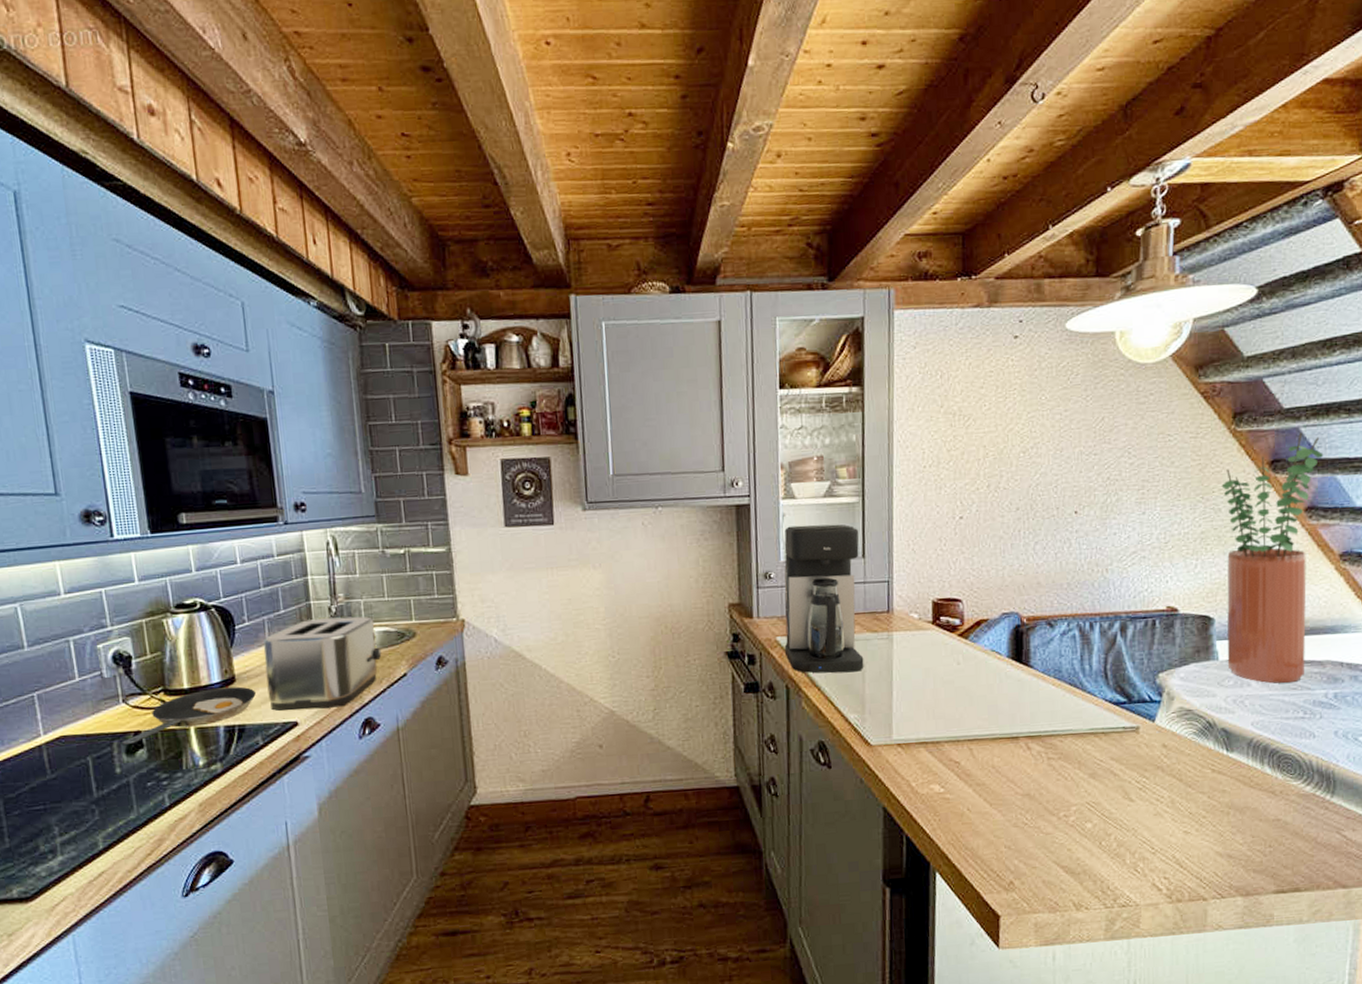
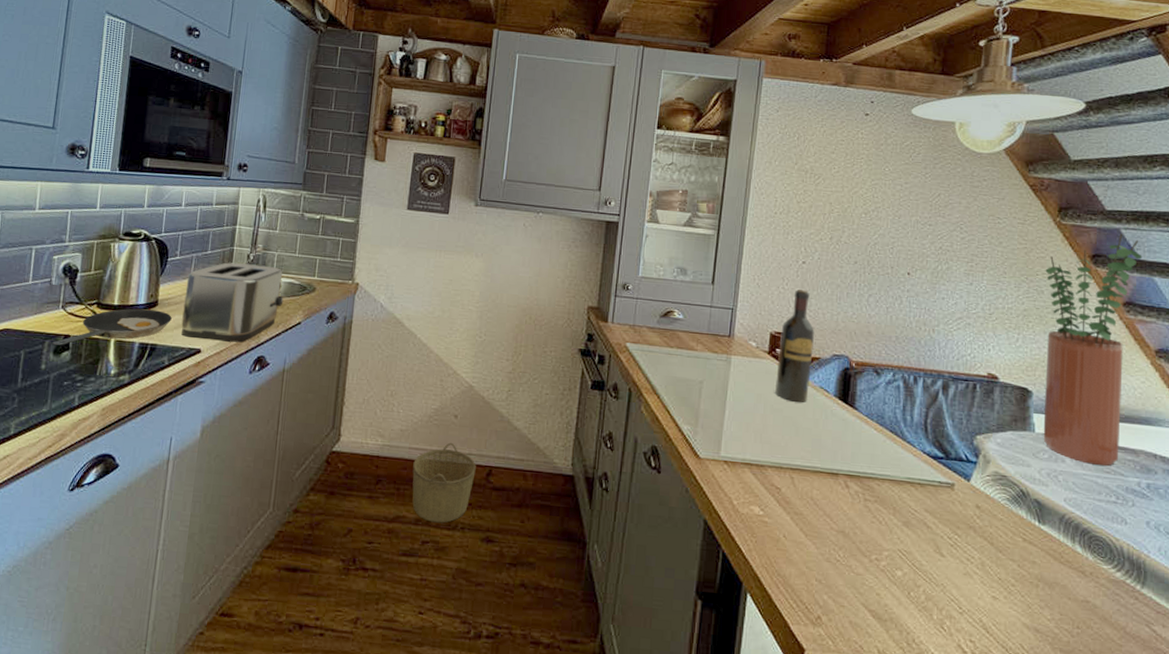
basket: none [562,774,632,860] -> present [412,442,476,523]
coffee maker: present [784,524,864,673] -> none [631,246,712,387]
wine bottle: none [943,548,981,670] -> present [775,289,815,402]

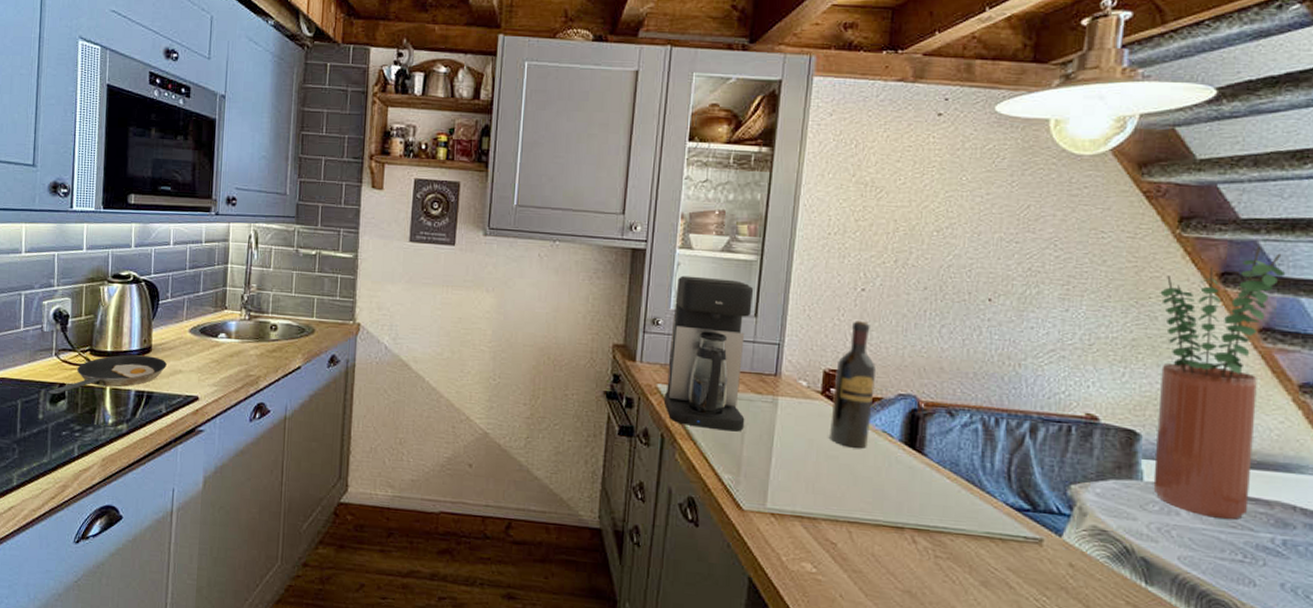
toaster: present [181,262,284,342] -> none [177,304,282,389]
basket: present [412,442,476,523] -> none [426,493,494,579]
coffee maker: none [631,246,712,387] -> present [663,275,754,432]

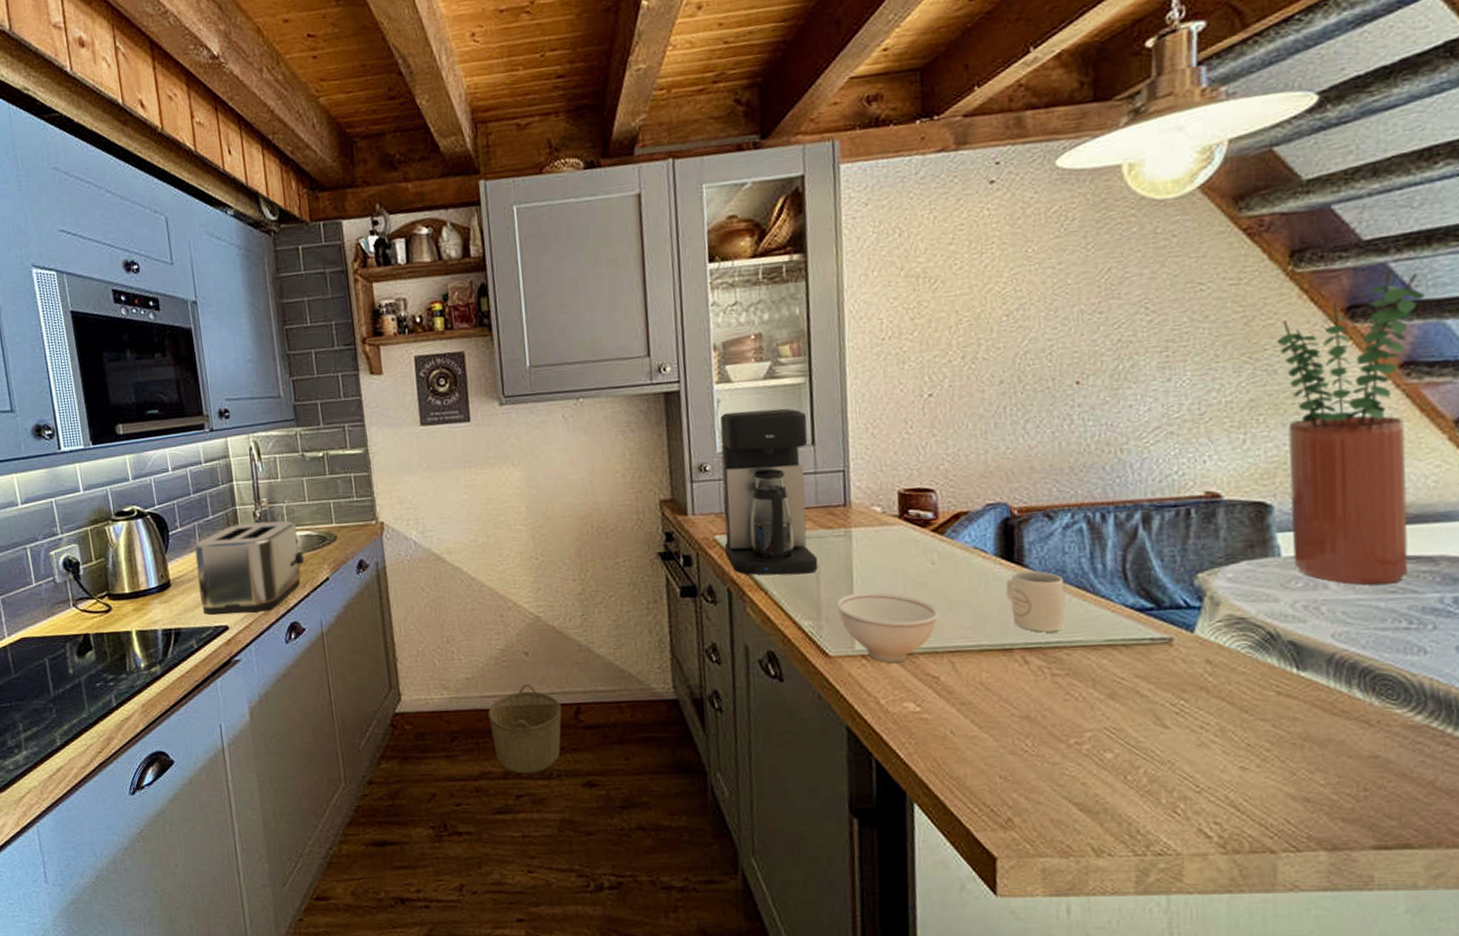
frying pan: present [48,354,167,395] -> none [73,591,189,648]
toaster: none [177,304,282,389] -> present [194,520,305,615]
basket: none [426,493,494,579] -> present [488,683,562,774]
bowl: none [755,455,845,526] -> present [836,592,940,664]
wine bottle: present [830,321,877,448] -> none [912,430,960,571]
mug: none [904,458,957,518] -> present [1005,570,1066,633]

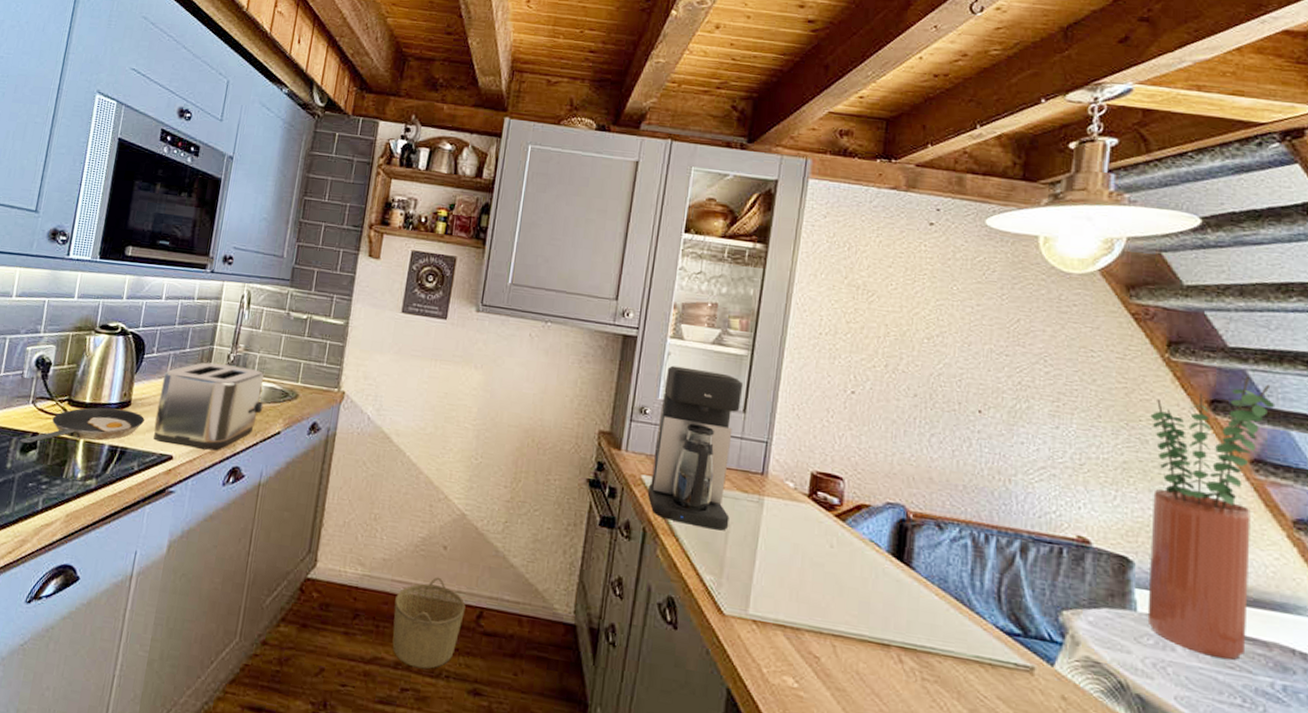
frying pan: none [73,591,189,648] -> present [20,407,145,444]
bowl: present [836,592,940,664] -> none [738,558,830,636]
mug: present [1005,570,1066,633] -> none [891,571,945,638]

